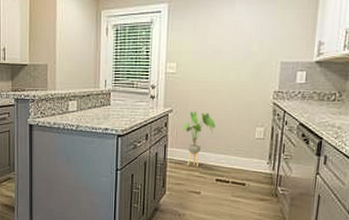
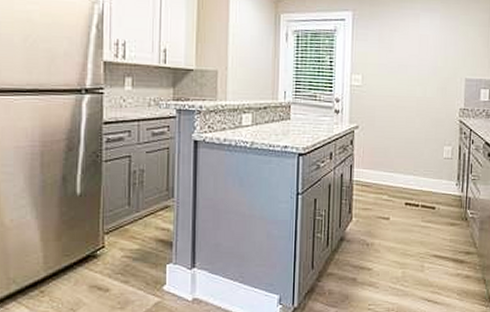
house plant: present [181,111,216,167] -> none [368,128,404,189]

